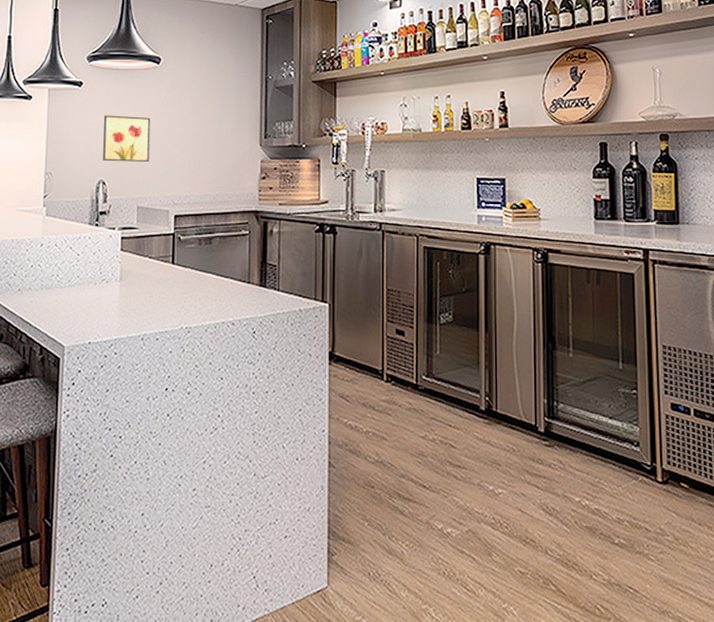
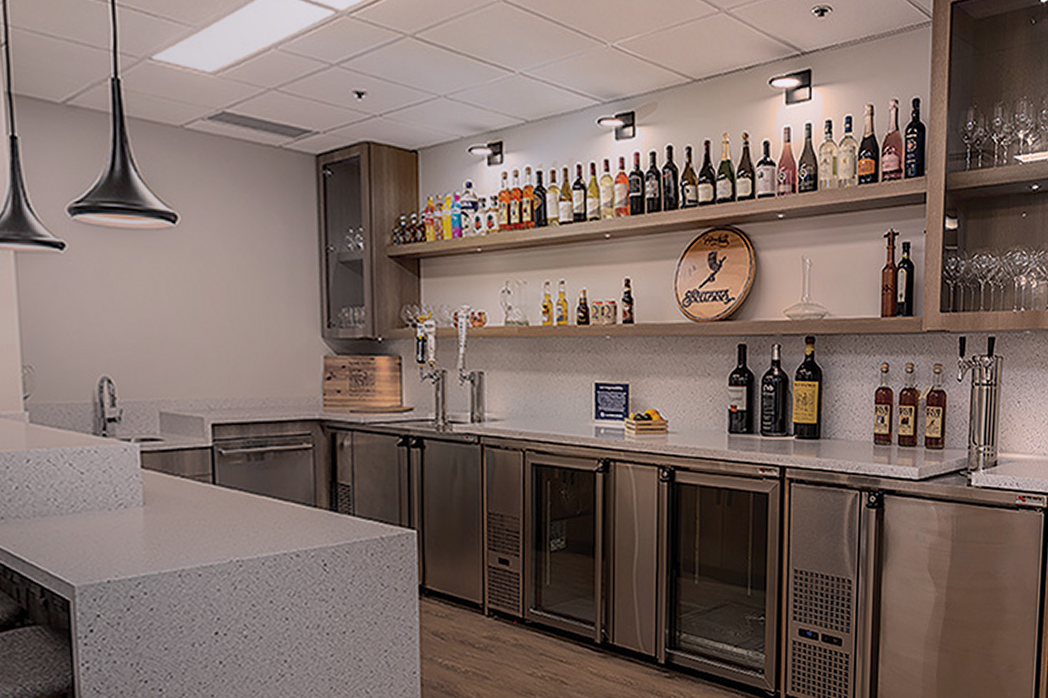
wall art: present [103,115,151,162] -> none [100,290,171,354]

